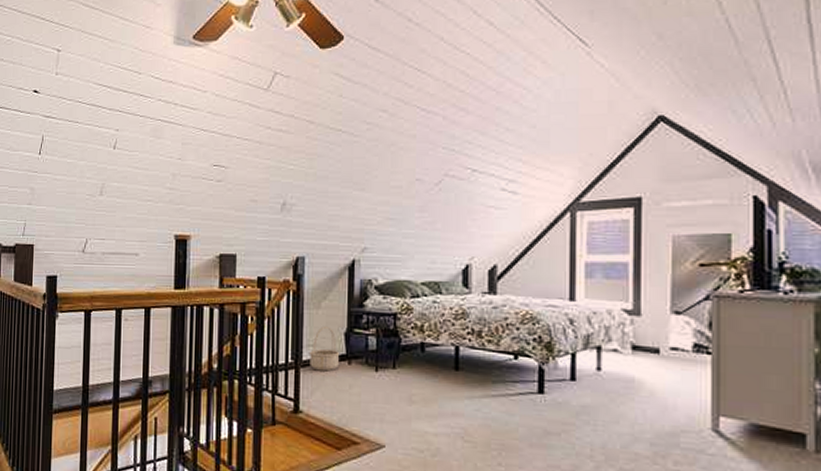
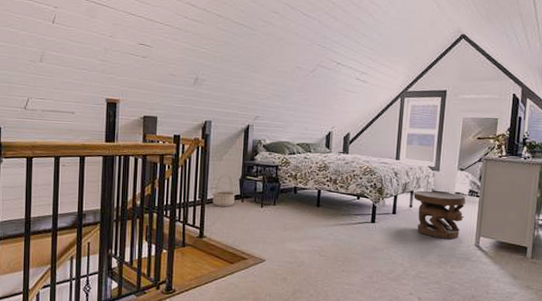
side table: none [602,345,688,420] -> present [413,190,466,240]

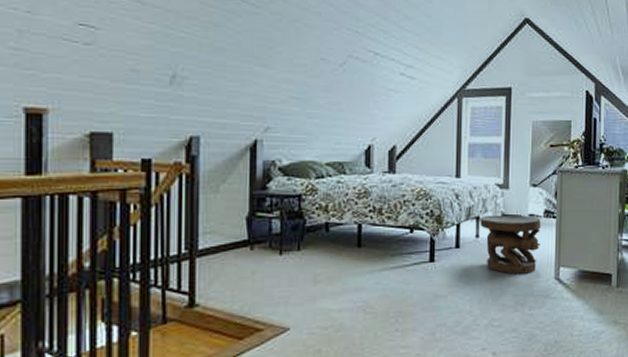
basket: present [212,173,236,207] -> none [205,210,242,260]

